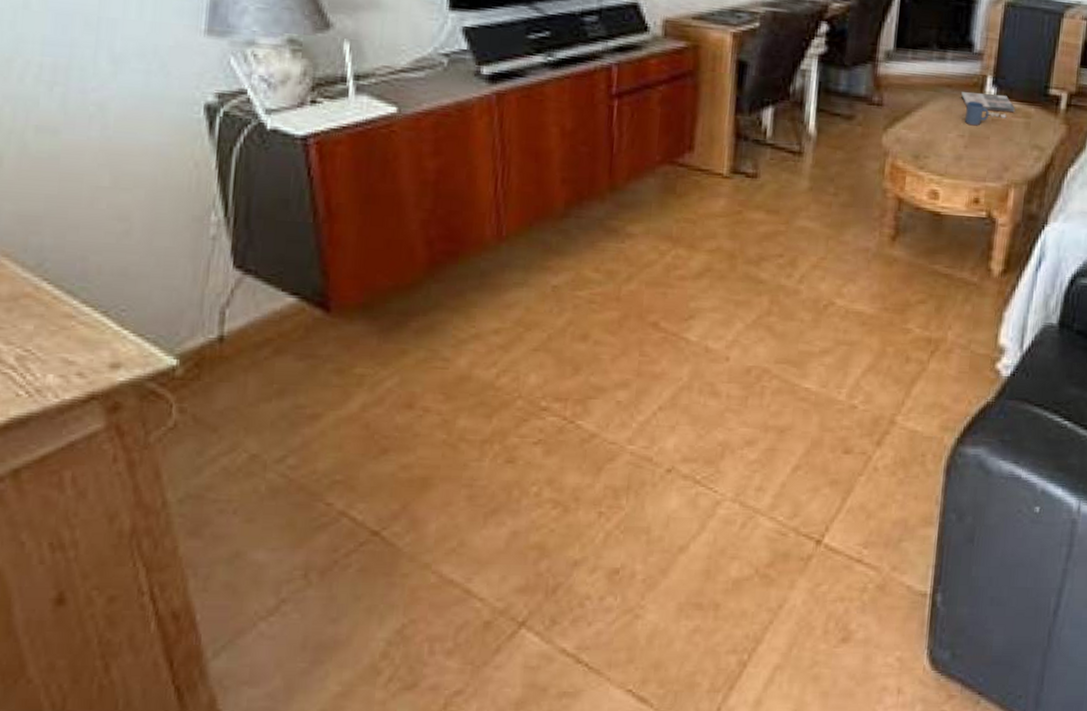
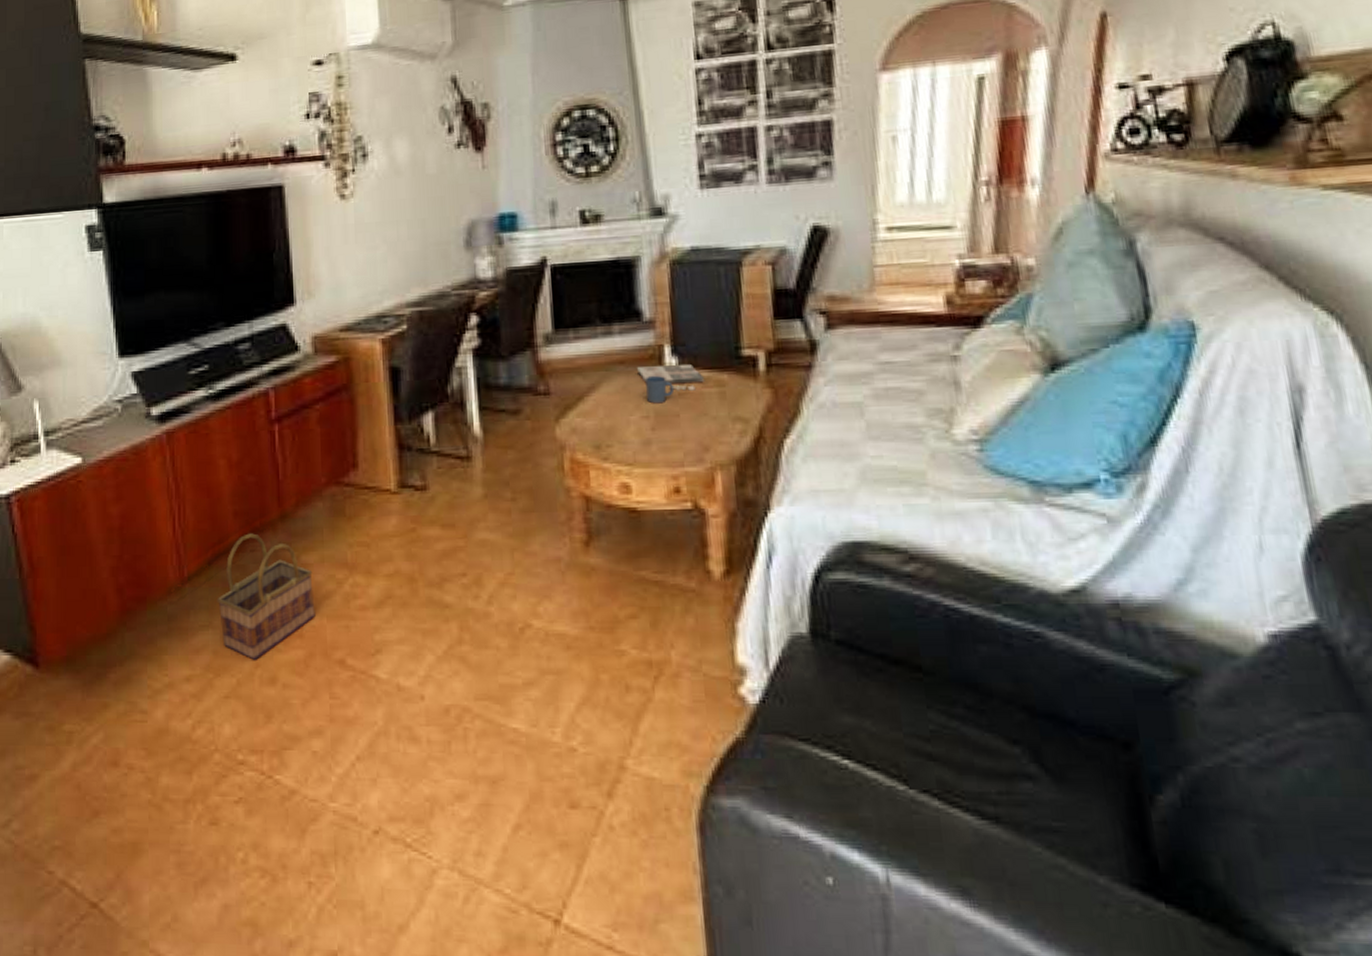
basket: none [534,200,637,318] -> present [216,533,315,660]

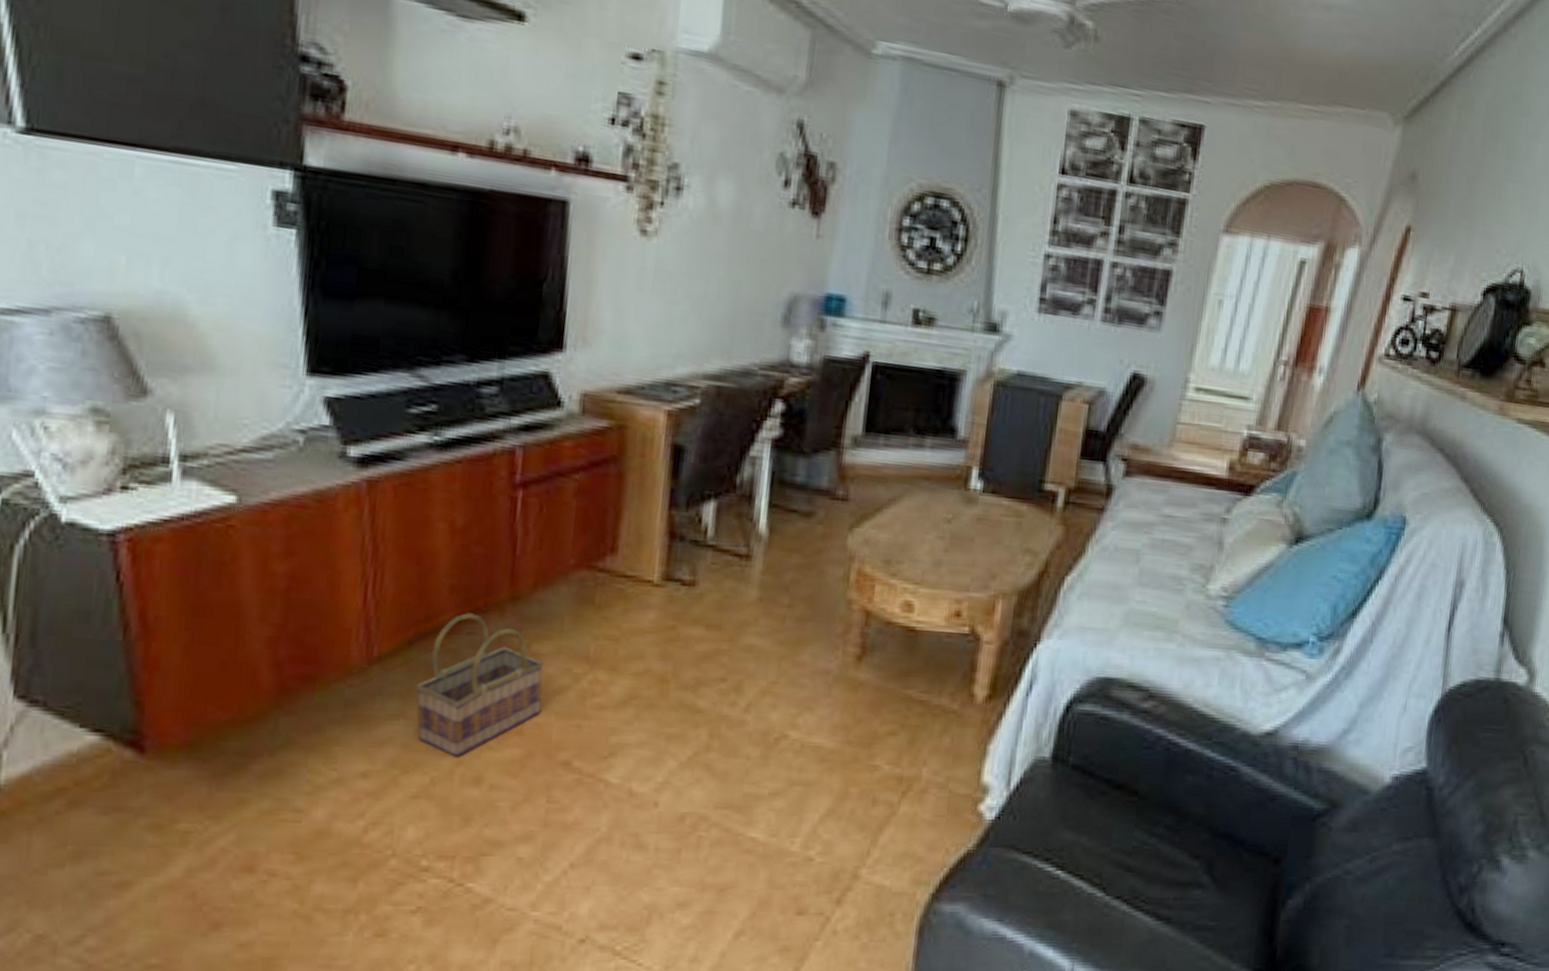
magazine: present [636,365,705,391] -> none [940,486,1006,518]
mug: present [645,375,675,404] -> none [946,496,975,526]

